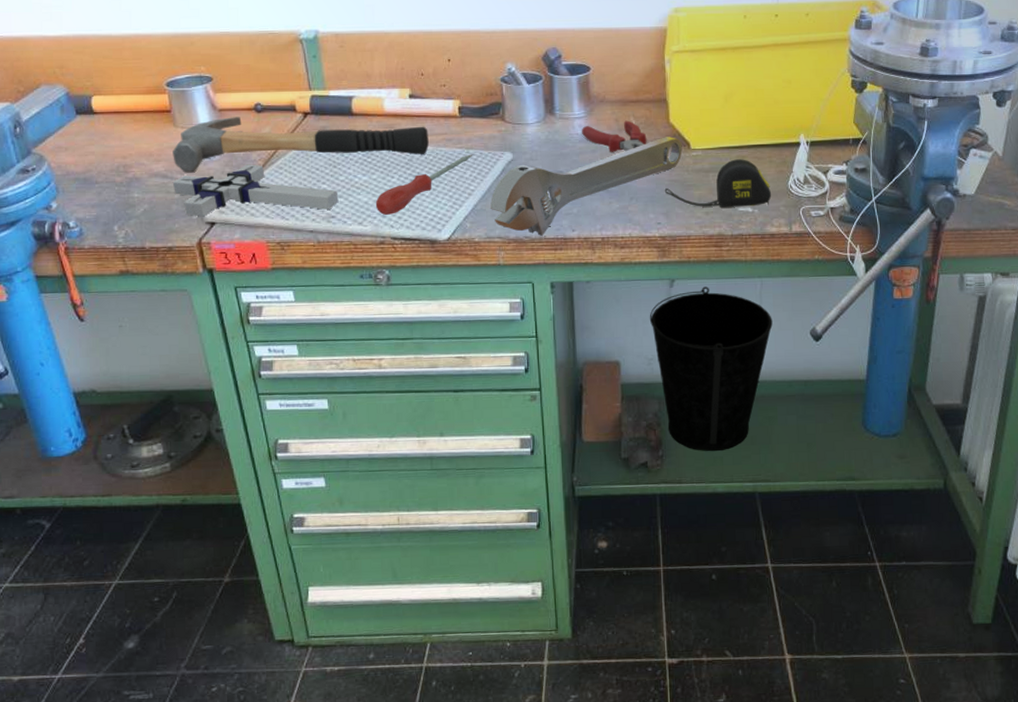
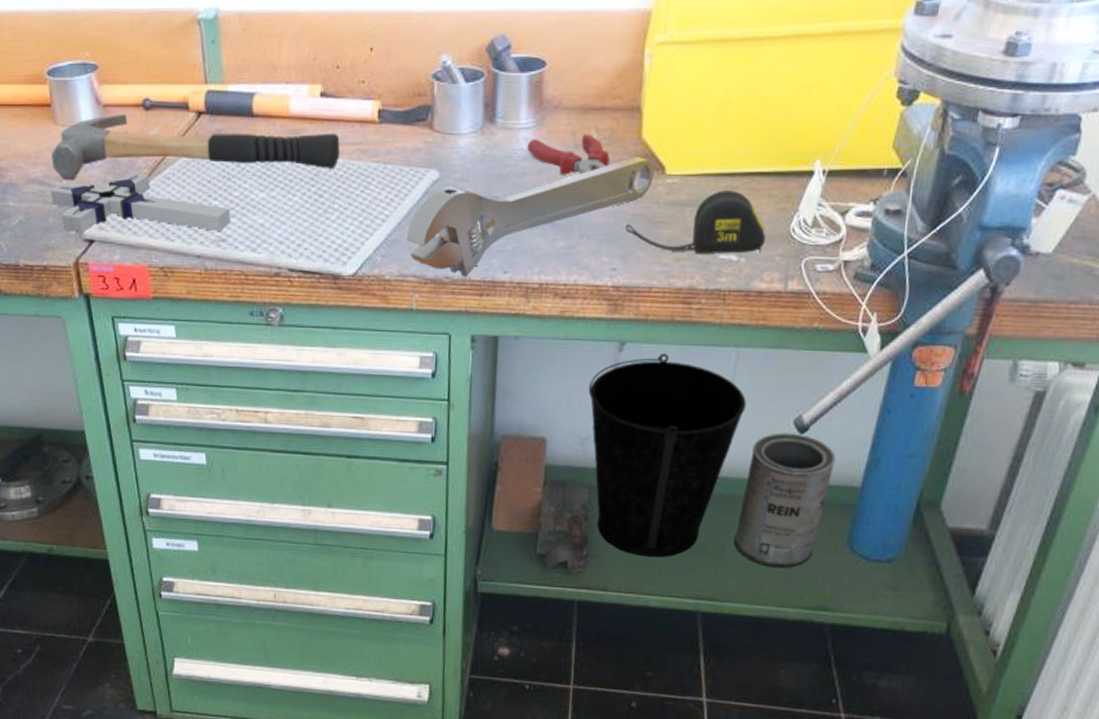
screwdriver: present [375,154,473,215] -> none [272,170,392,241]
paint can: none [776,341,845,450] -> present [733,432,836,568]

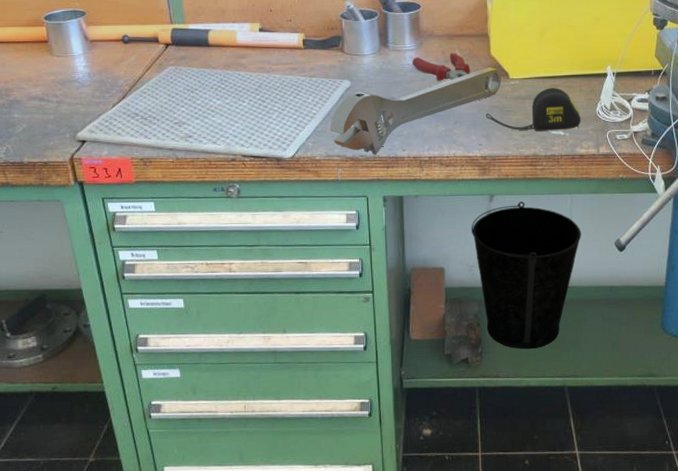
clamp: present [50,172,231,233] -> none [48,89,196,136]
claw hammer: present [51,114,340,179] -> none [49,47,276,96]
paint can: present [733,432,836,568] -> none [584,251,646,349]

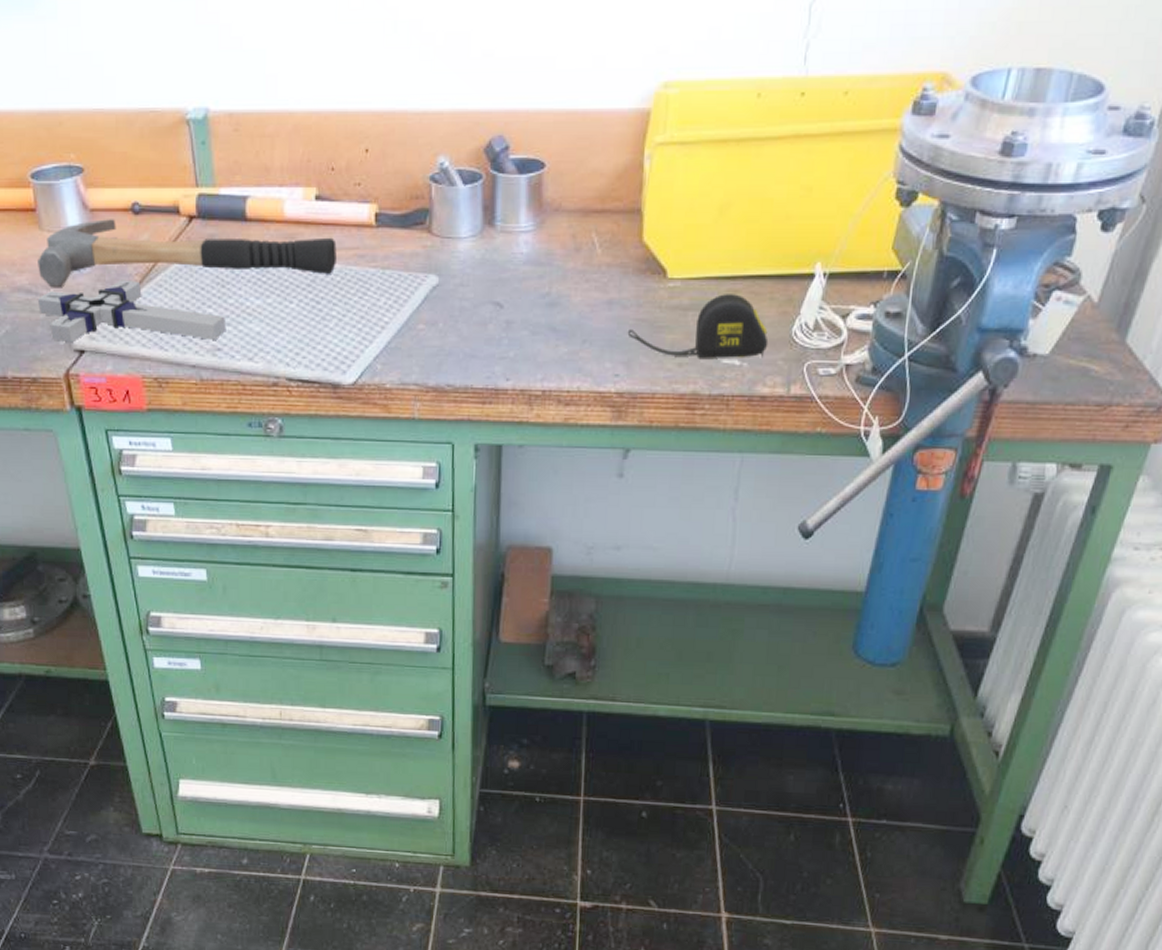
clamp: none [48,89,196,136] -> present [37,279,227,343]
claw hammer: none [49,47,276,96] -> present [38,219,337,287]
adjustable wrench: present [330,67,502,156] -> none [407,260,657,386]
pliers: present [412,53,470,81] -> none [528,237,611,279]
bucket: present [471,201,581,349] -> none [593,460,751,666]

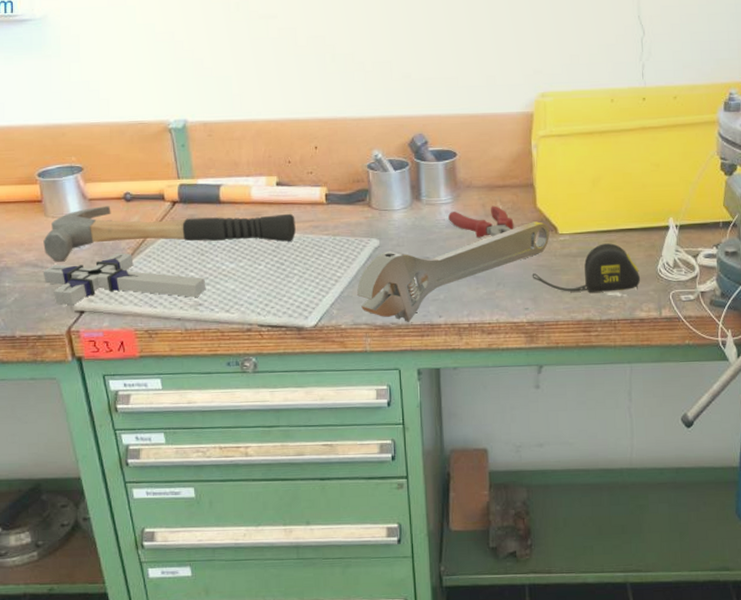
adjustable wrench: none [407,260,657,386] -> present [357,221,550,323]
pliers: none [528,237,611,279] -> present [448,205,514,238]

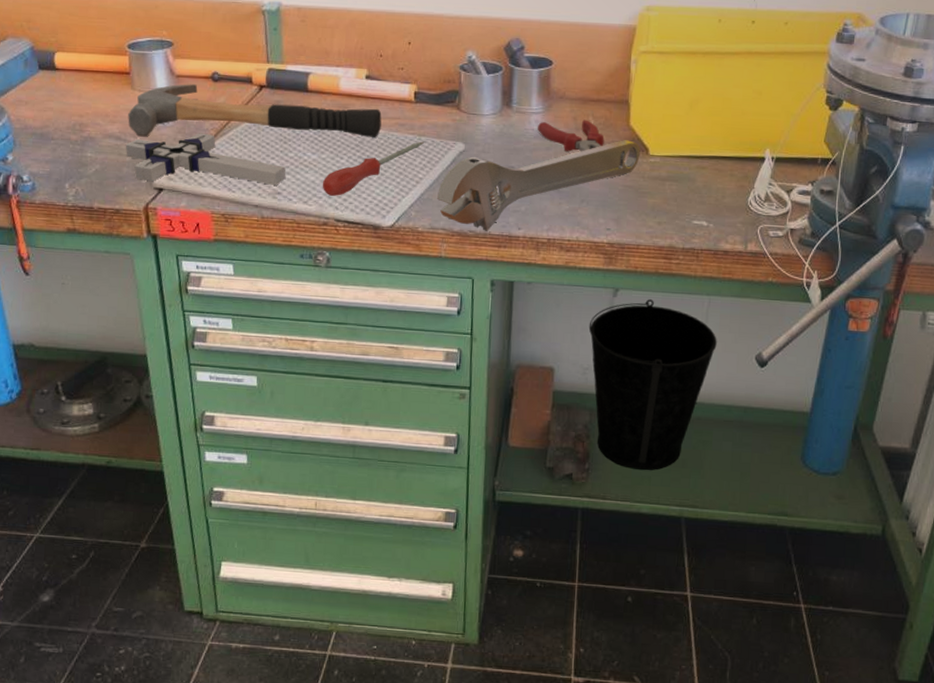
screwdriver: none [242,241,340,302] -> present [322,141,425,196]
bucket: none [517,372,643,540] -> present [588,299,717,470]
tape measure: present [532,243,641,292] -> none [617,169,730,221]

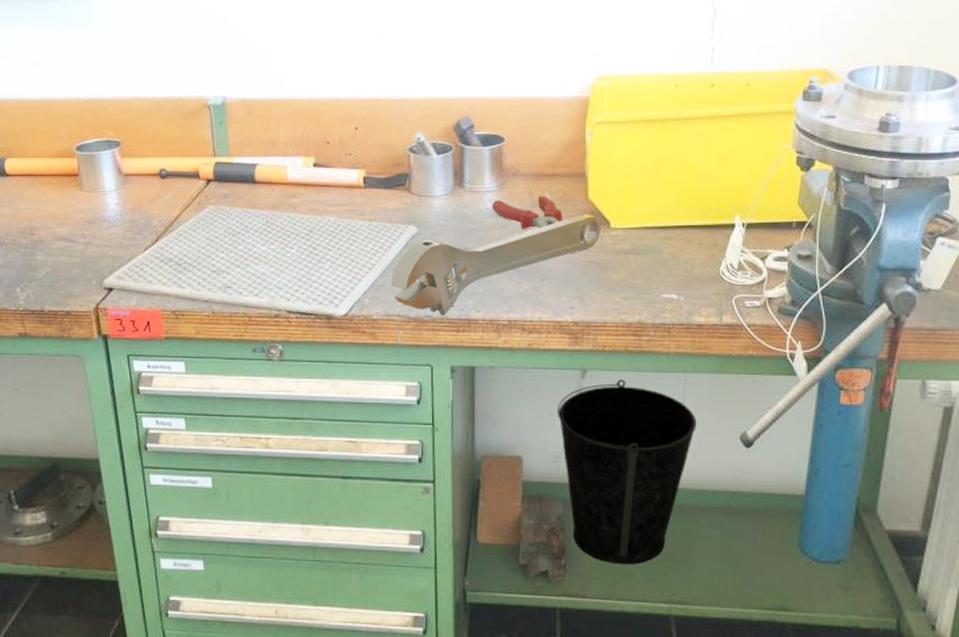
clamp: present [125,133,286,185] -> none [75,230,236,282]
claw hammer: present [128,84,382,137] -> none [77,182,331,236]
screwdriver: present [322,141,425,196] -> none [272,227,376,287]

